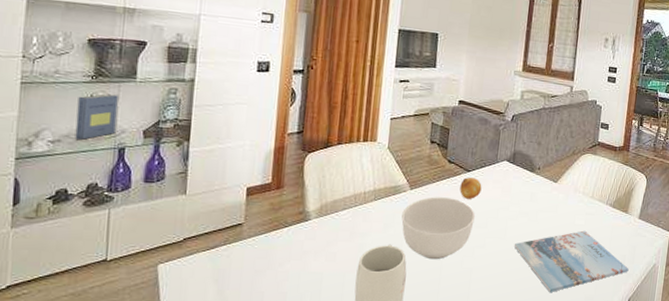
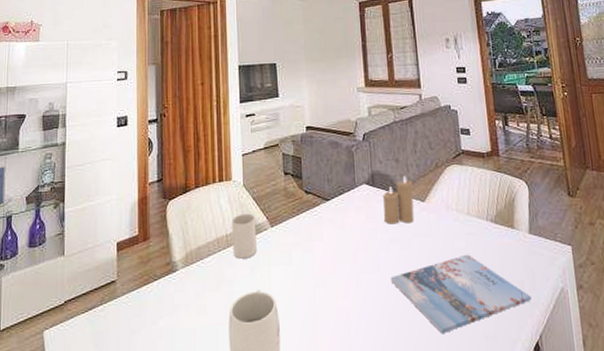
cup: none [369,174,397,215] -> present [231,213,257,259]
bowl: present [401,197,475,260] -> none [266,232,342,304]
fruit: present [460,177,482,199] -> none [321,207,344,231]
candle: none [518,157,550,200] -> present [382,175,414,224]

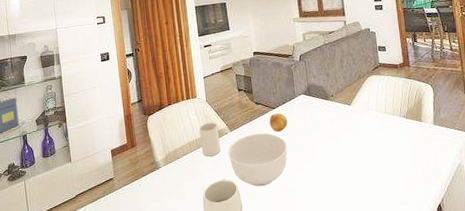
bowl: none [266,232,342,304] -> present [228,133,288,187]
fruit: none [321,207,344,231] -> present [269,113,288,132]
candle: present [382,175,414,224] -> none [316,86,343,124]
magazine: present [390,254,532,333] -> none [325,143,435,202]

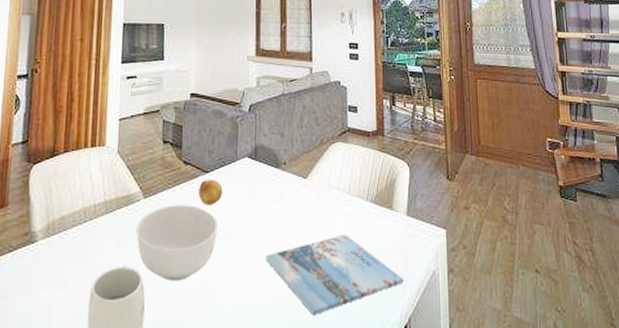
cup: present [198,122,221,157] -> none [100,182,128,231]
magazine: none [325,143,435,202] -> present [265,234,404,314]

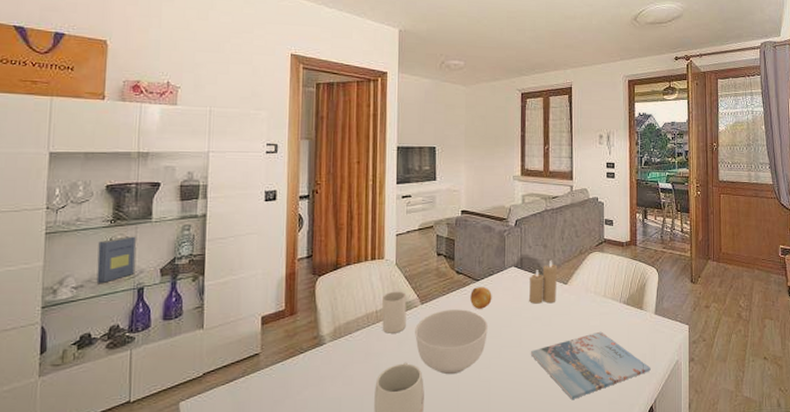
cup: none [100,182,128,231] -> present [381,291,407,333]
candle: none [264,150,296,200] -> present [528,260,558,304]

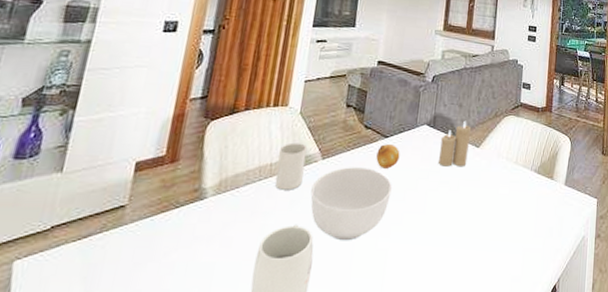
magazine: present [530,331,651,399] -> none [433,200,557,274]

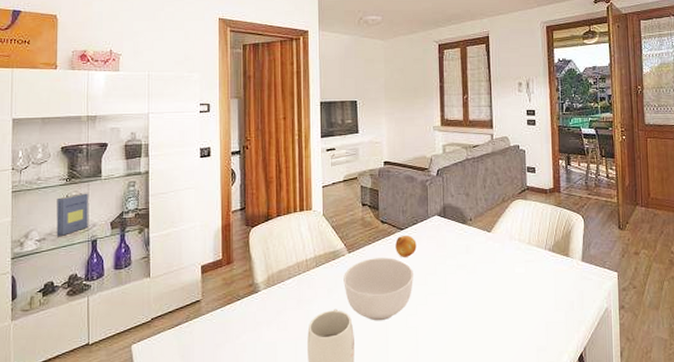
cup: present [274,142,308,190] -> none [310,240,335,281]
candle: present [439,120,472,167] -> none [452,208,481,252]

